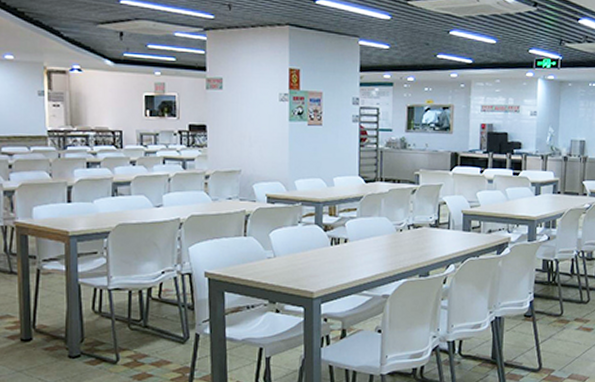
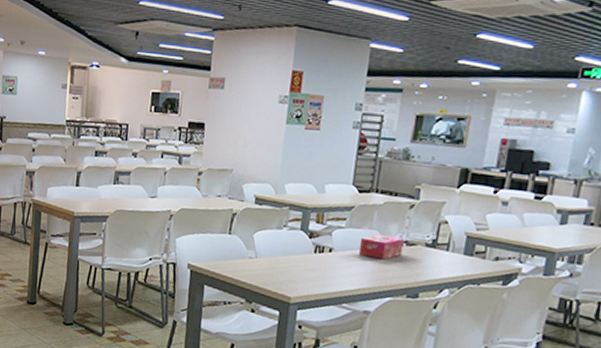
tissue box: none [371,220,411,244] -> present [358,234,404,260]

